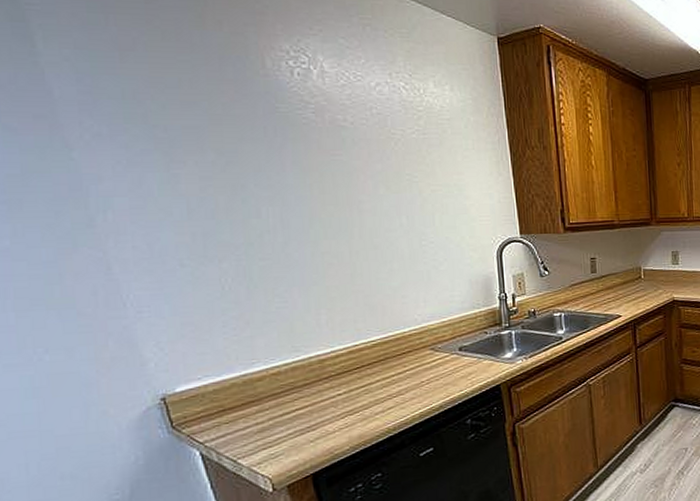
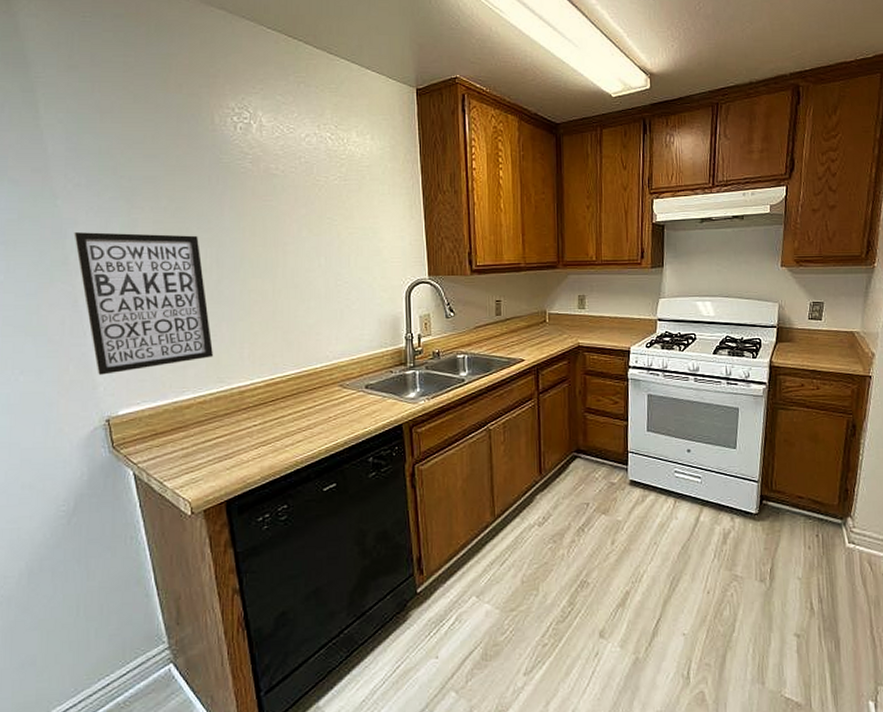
wall art: none [98,190,285,350] -> present [74,232,213,375]

